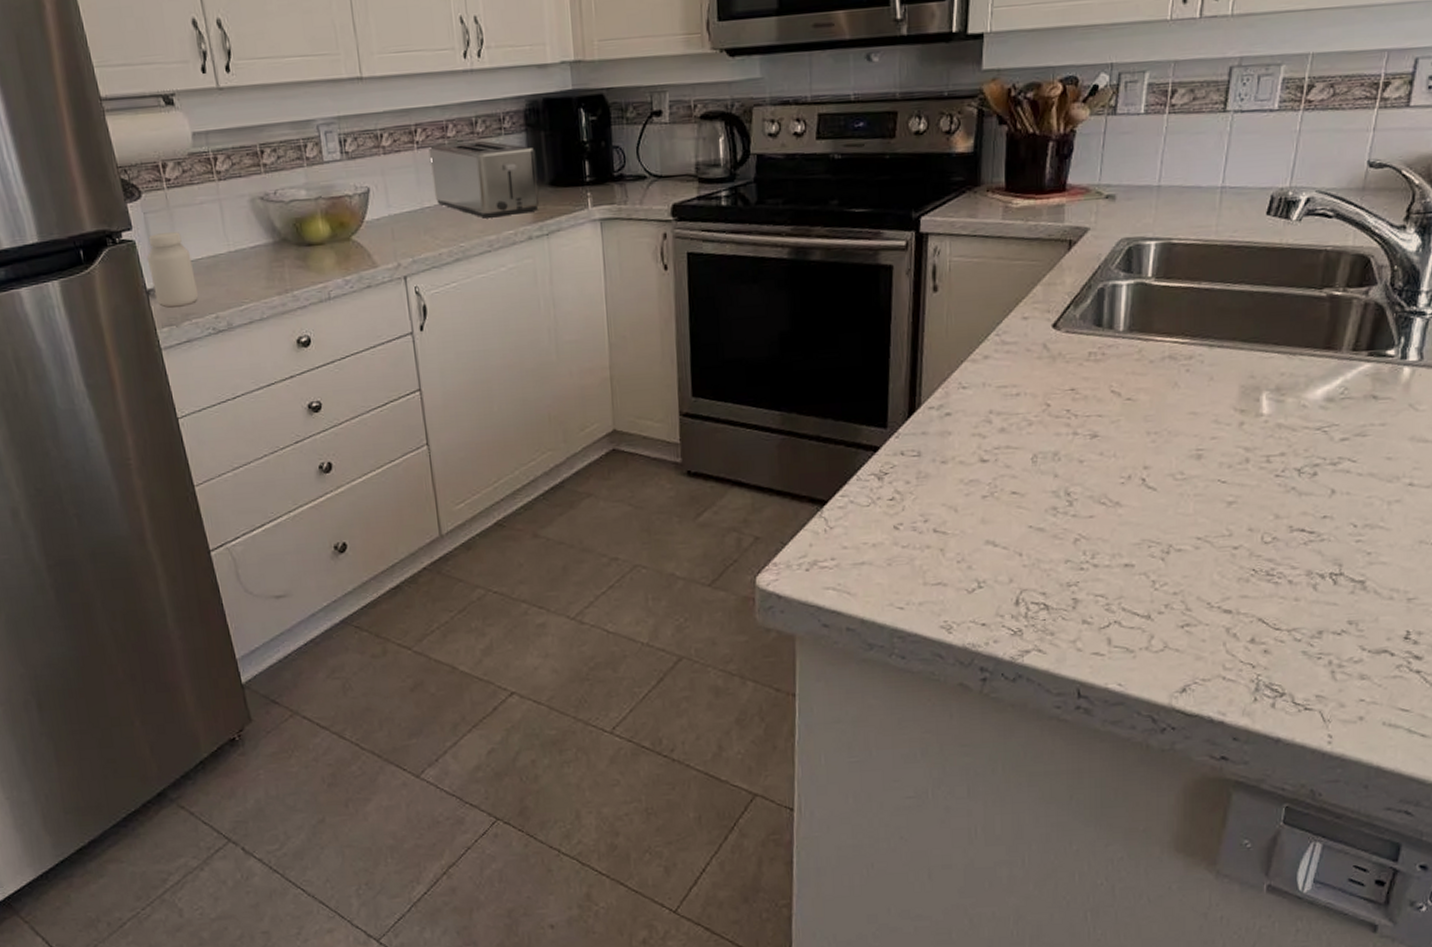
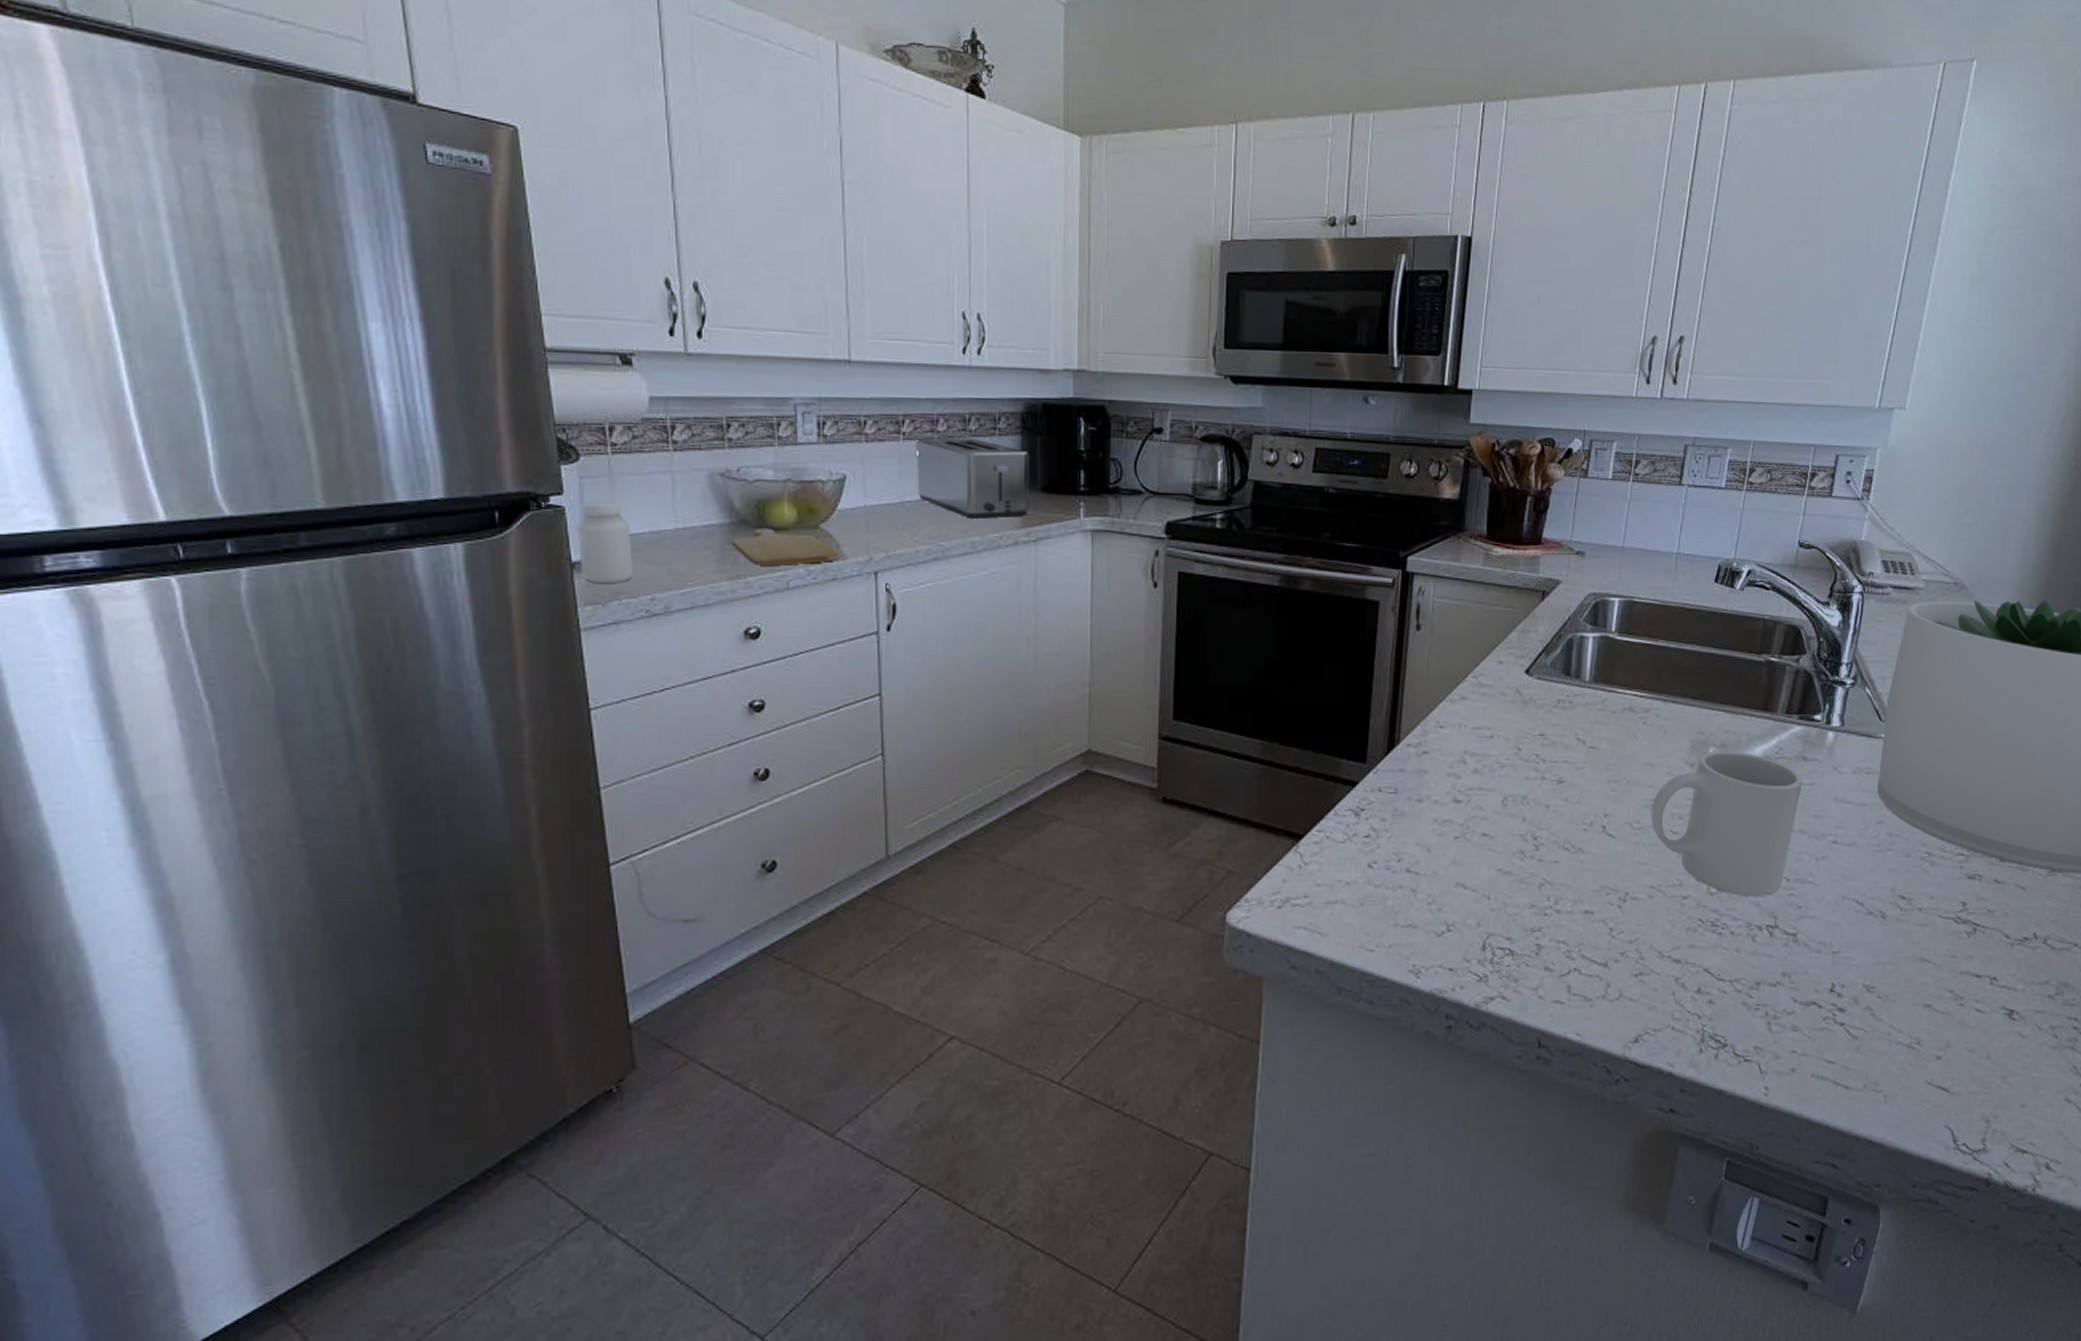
chopping board: none [276,244,373,280] -> present [731,527,841,566]
mug: none [1196,393,1372,545] -> present [1651,750,1803,897]

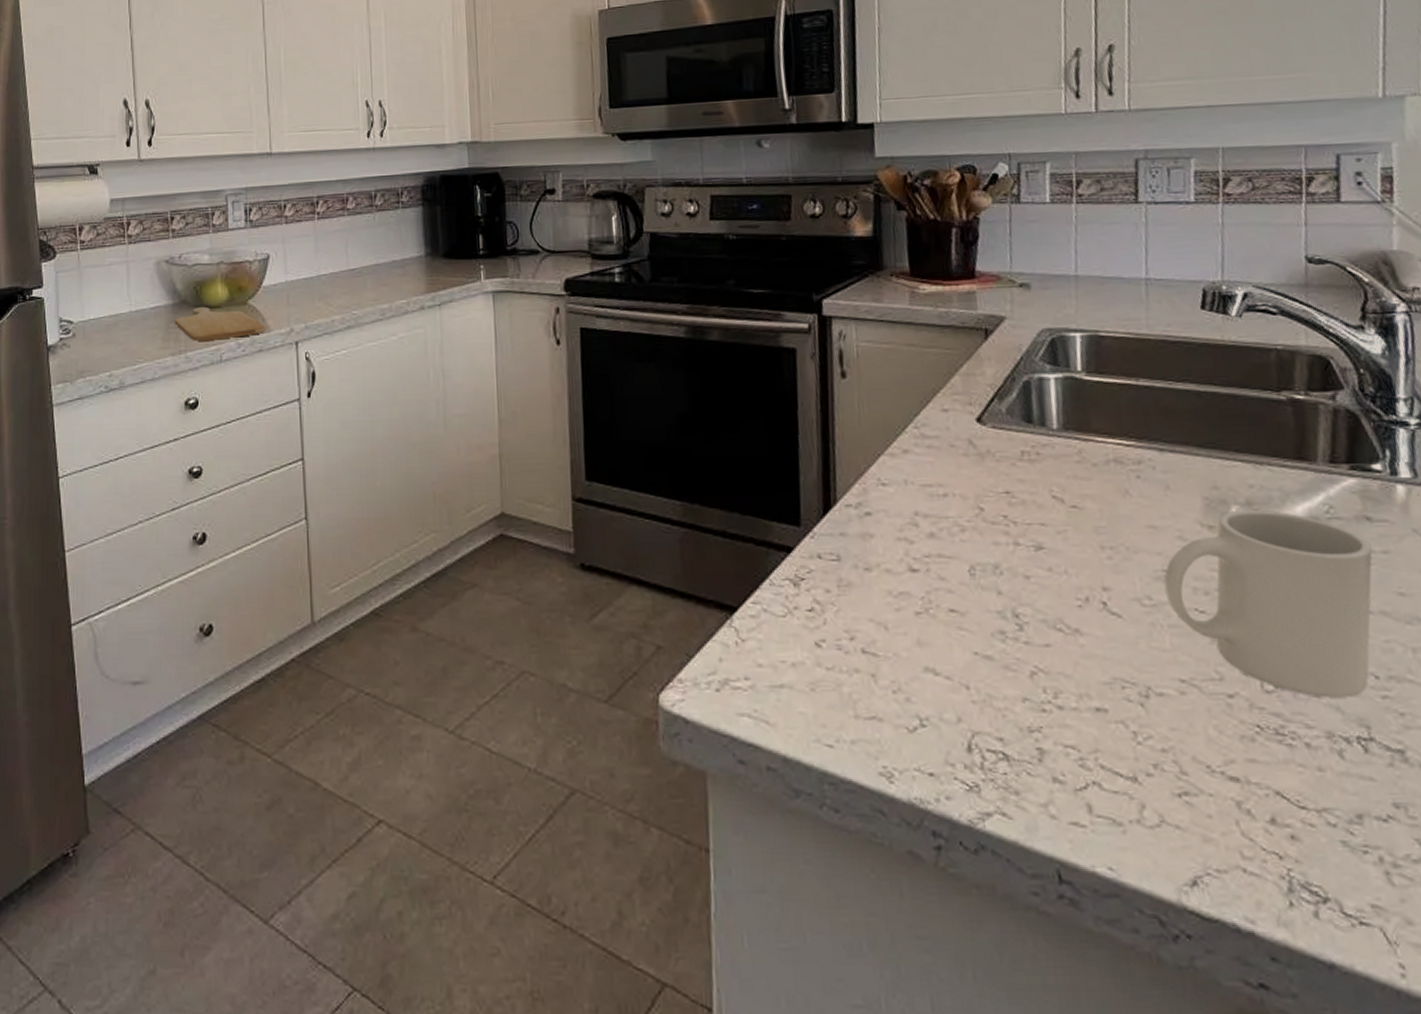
jar: present [578,501,634,584] -> none [53,291,96,364]
toaster: present [917,437,1030,519] -> none [330,212,433,287]

